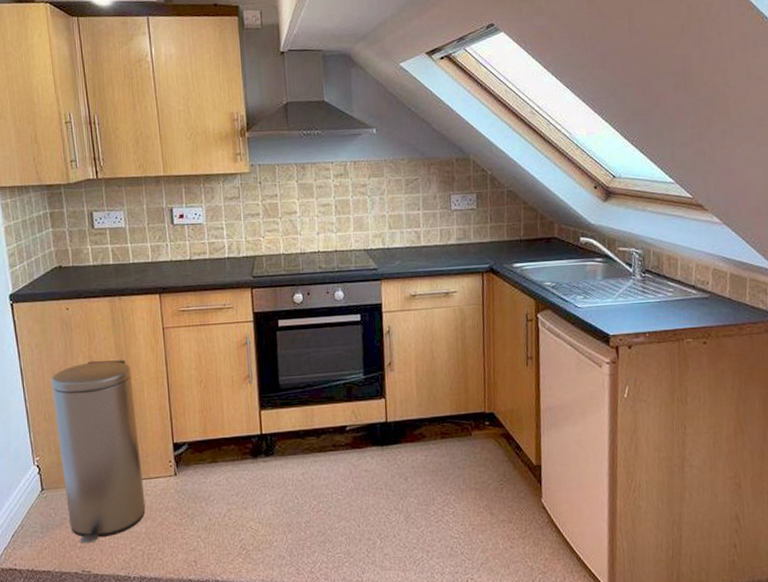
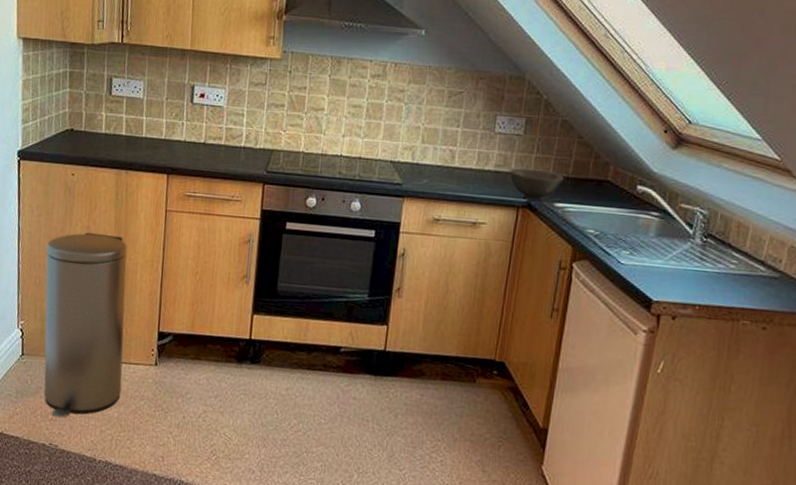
bowl: none [469,237,518,265] -> present [508,168,564,200]

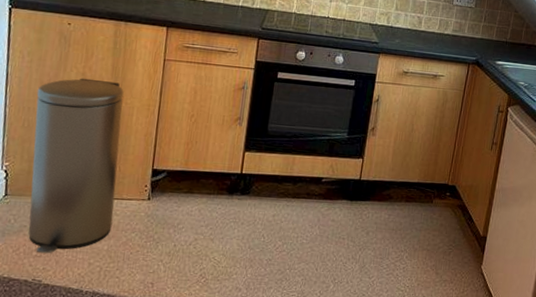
bowl: present [508,168,564,200] -> none [462,33,504,59]

